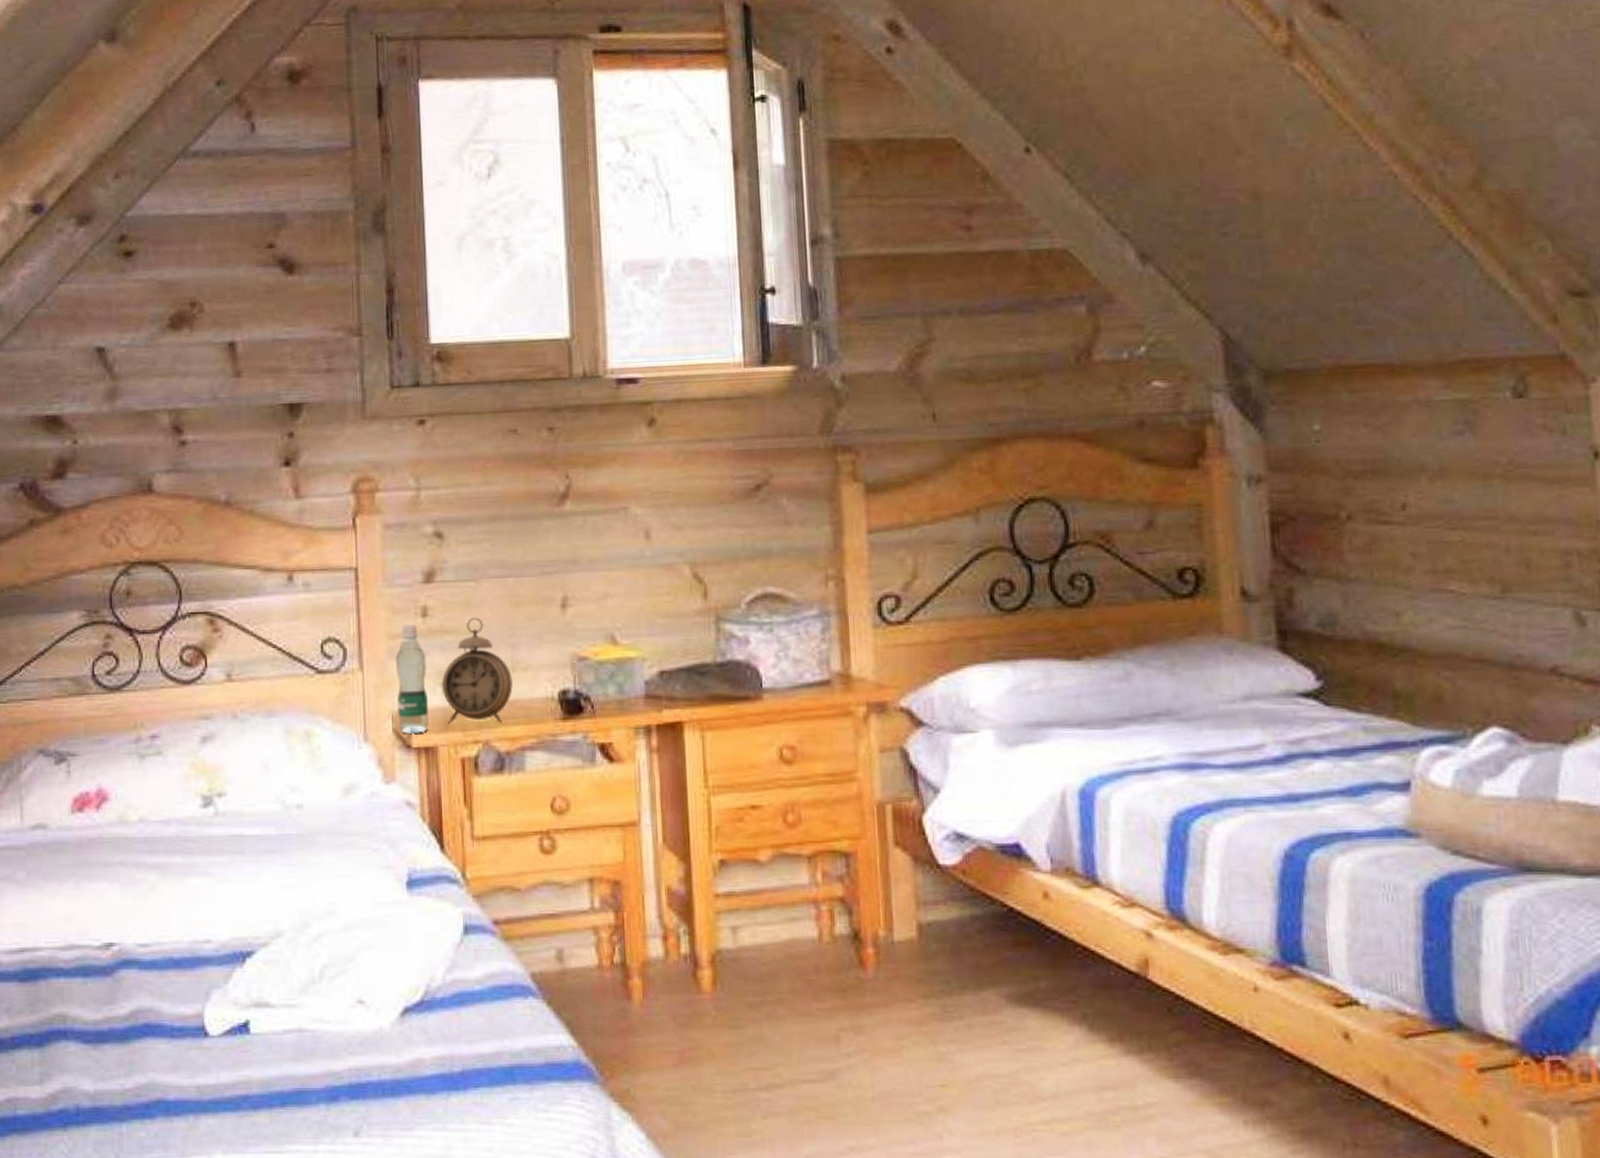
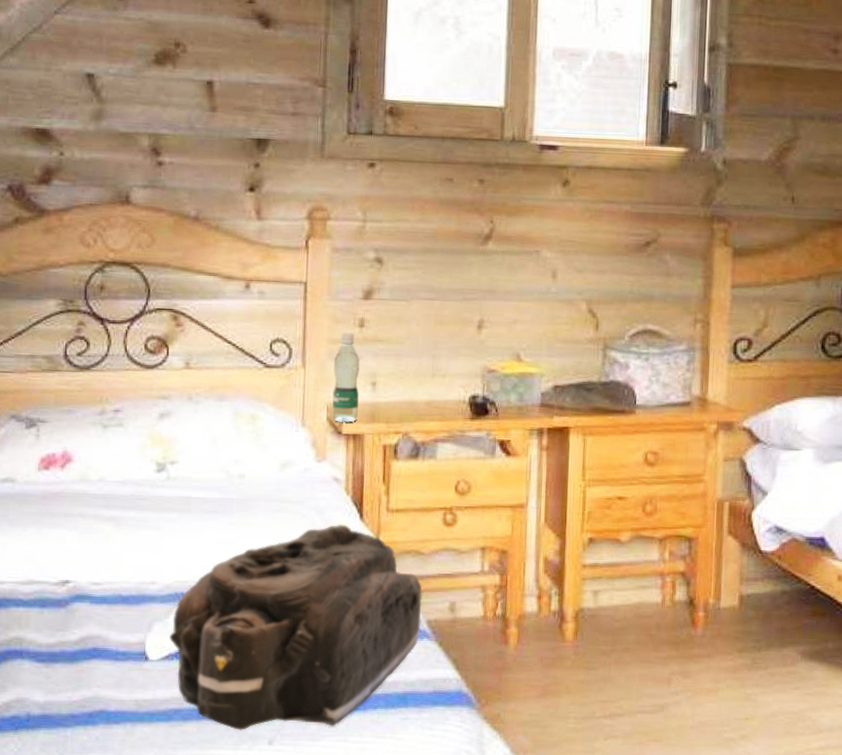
duffel bag: none [230,858,524,1119] -> present [169,524,423,730]
alarm clock: present [441,617,514,724] -> none [371,330,433,420]

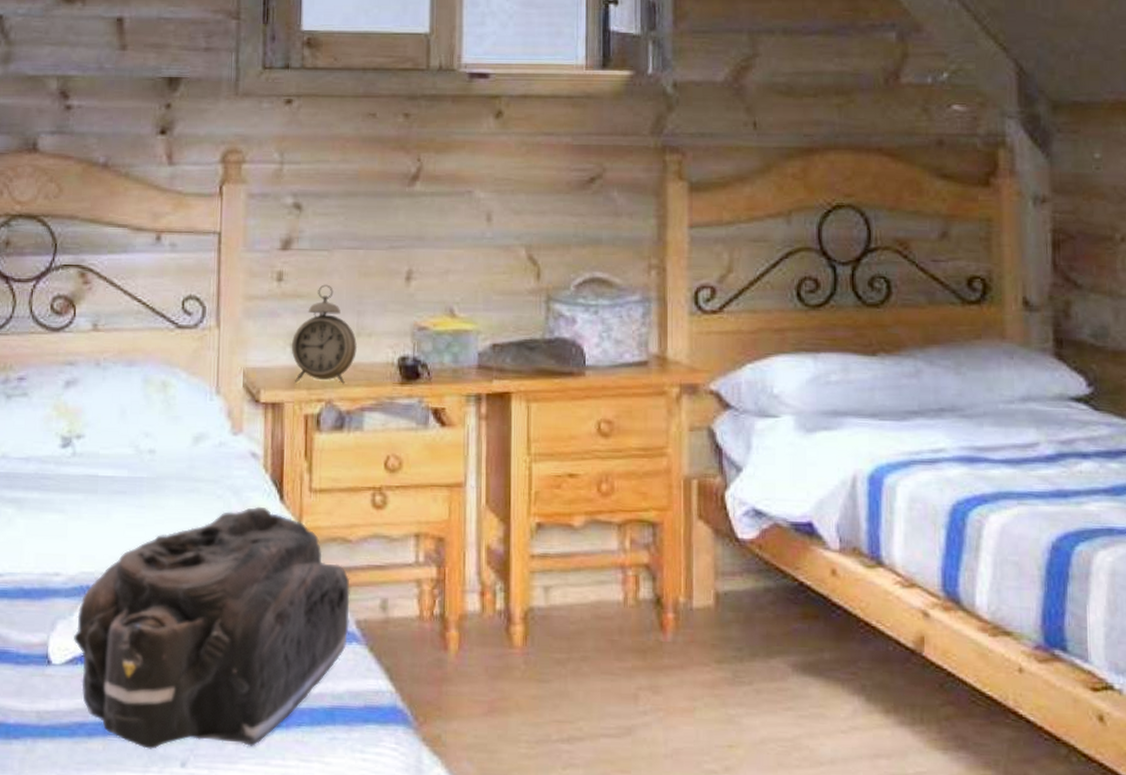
bottle: present [331,332,360,422] -> none [248,286,278,389]
alarm clock: none [371,330,433,420] -> present [291,284,358,385]

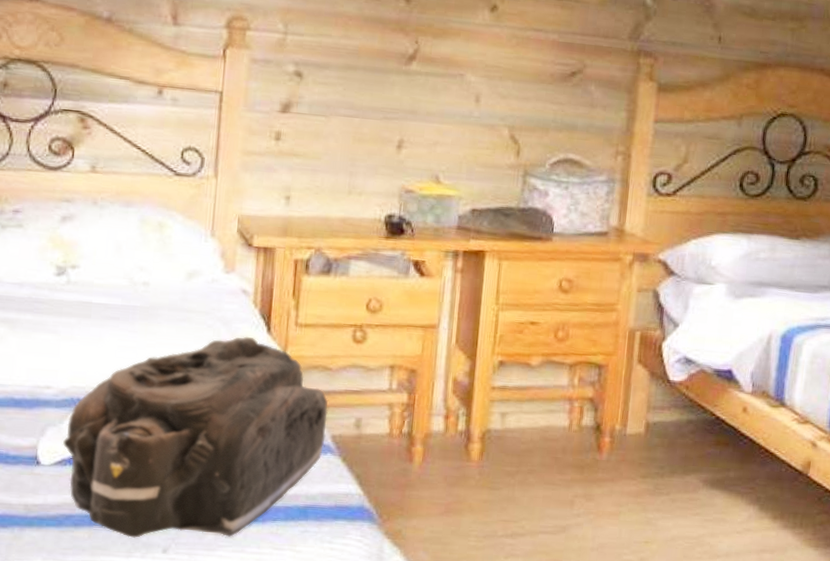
alarm clock: present [291,284,358,385] -> none [285,146,348,236]

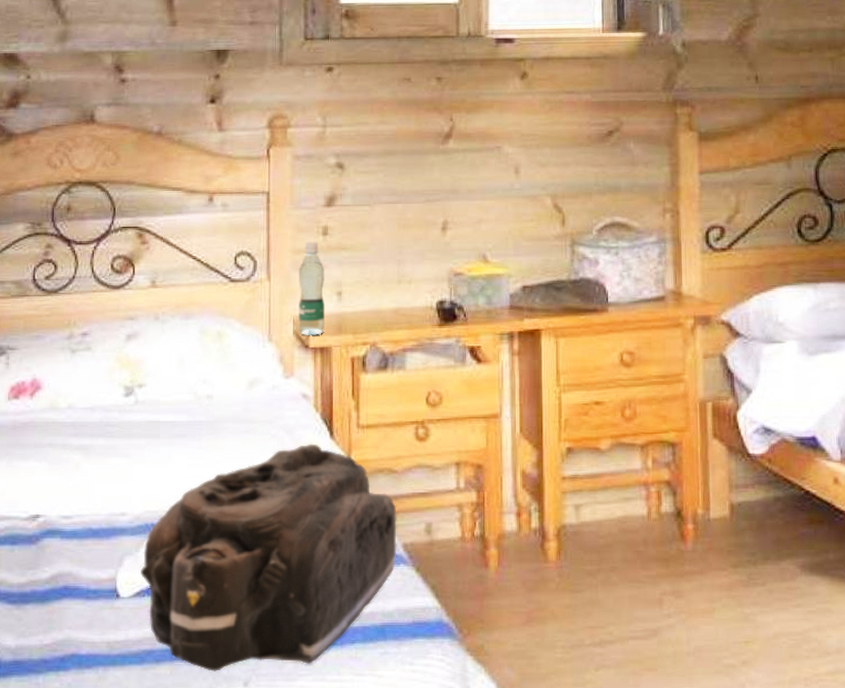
bottle: none [242,144,275,235] -> present [297,241,325,335]

